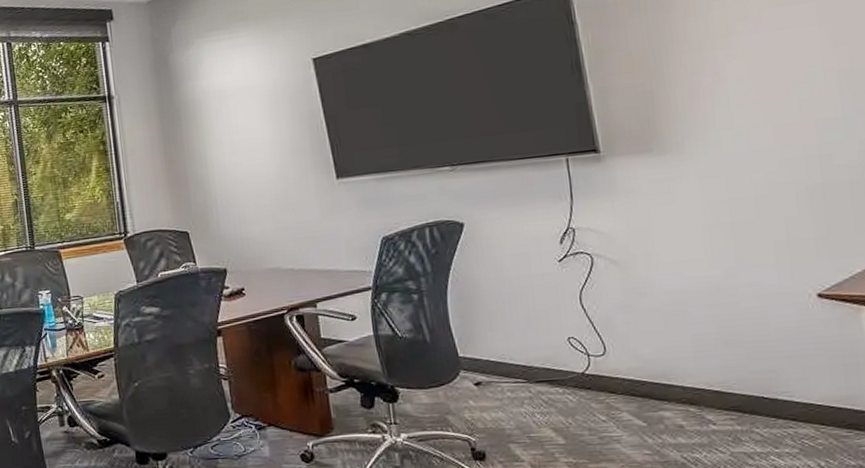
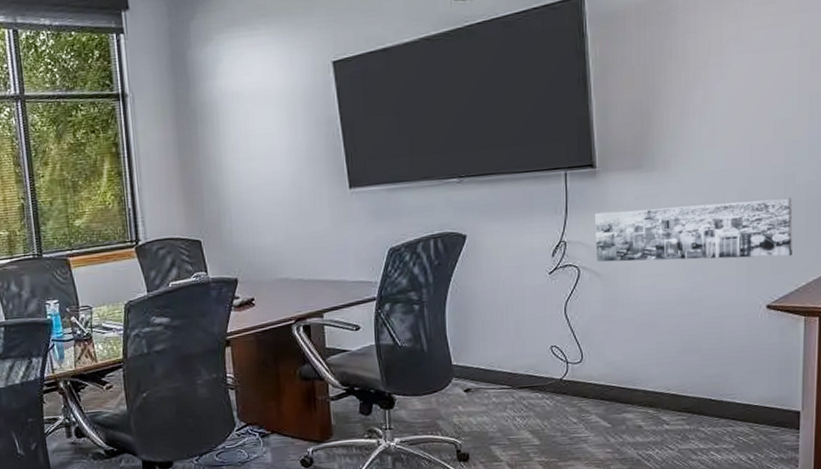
wall art: none [603,178,840,249] -> present [594,198,793,262]

